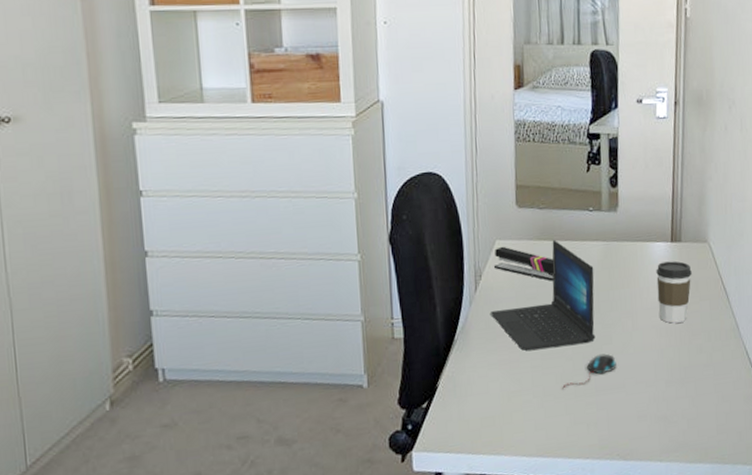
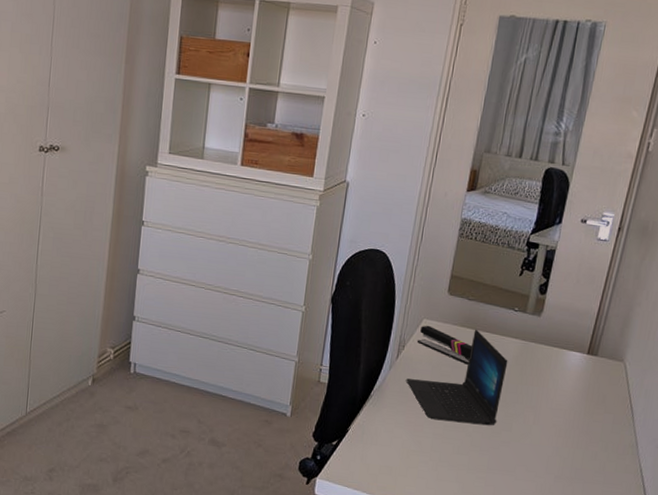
mouse: present [562,353,617,388] -> none [457,437,512,461]
coffee cup: present [656,261,692,324] -> none [562,370,602,428]

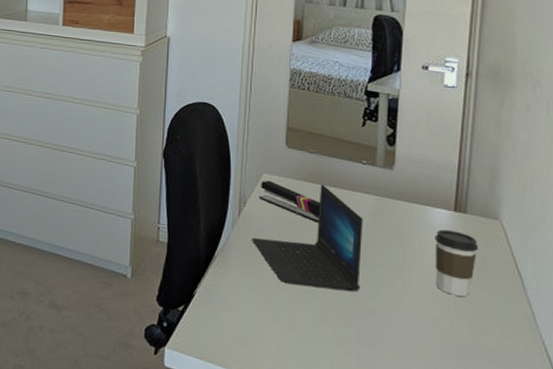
coffee cup: none [562,370,602,428] -> present [435,229,478,297]

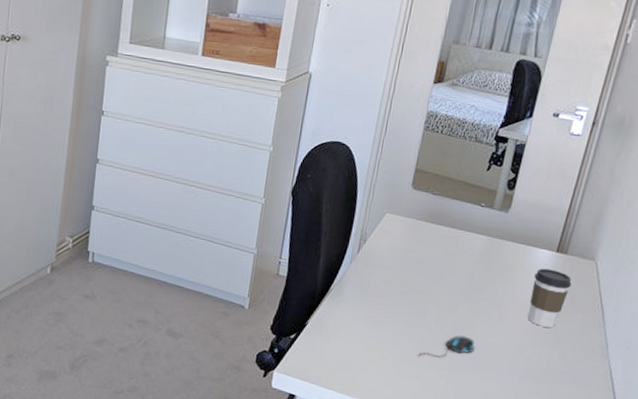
laptop: present [252,184,363,292] -> none [367,224,473,323]
stapler: present [259,180,321,223] -> none [379,219,437,260]
mouse: none [321,306,382,332] -> present [418,335,475,358]

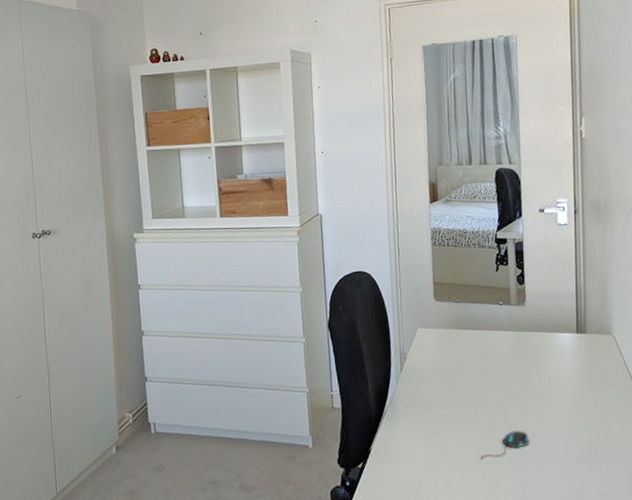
coffee cup: present [528,268,572,328] -> none [563,350,598,406]

